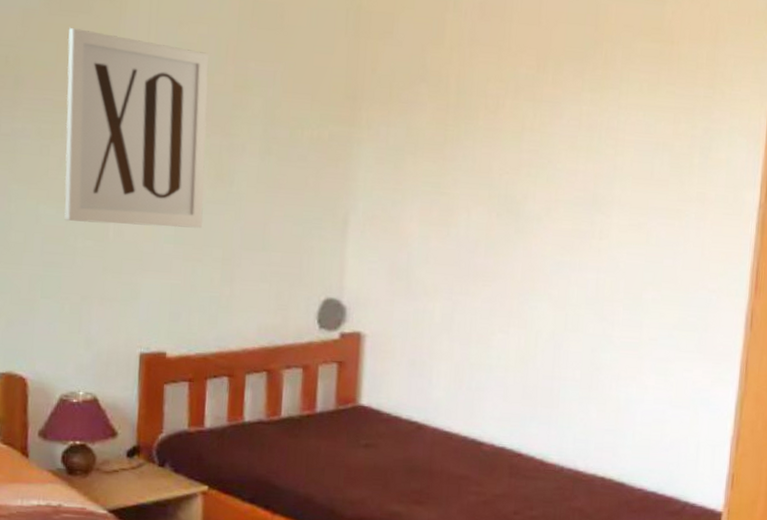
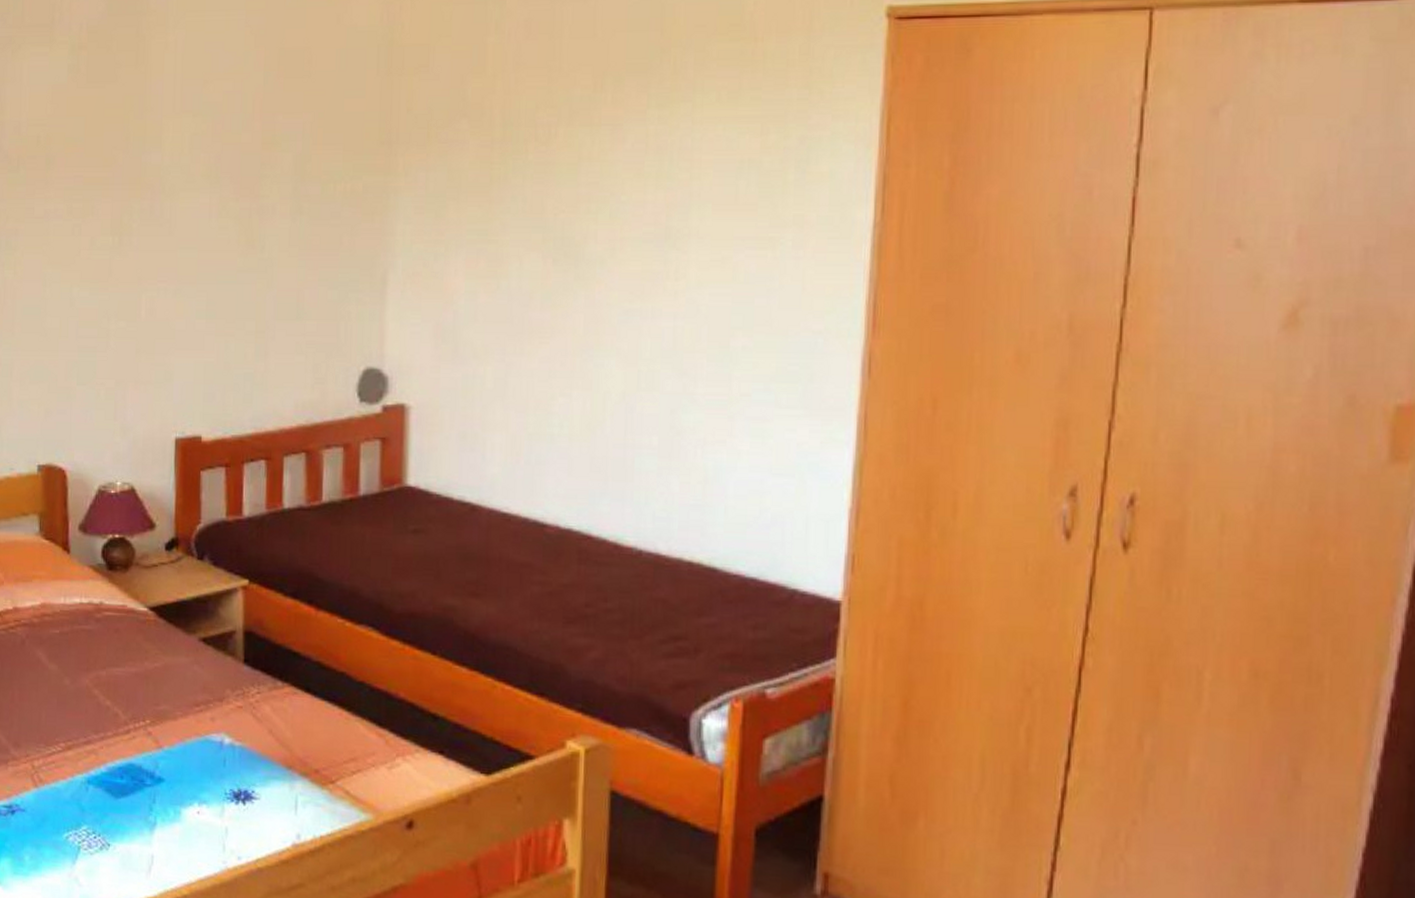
wall art: present [64,27,209,228] -> none [95,98,236,303]

